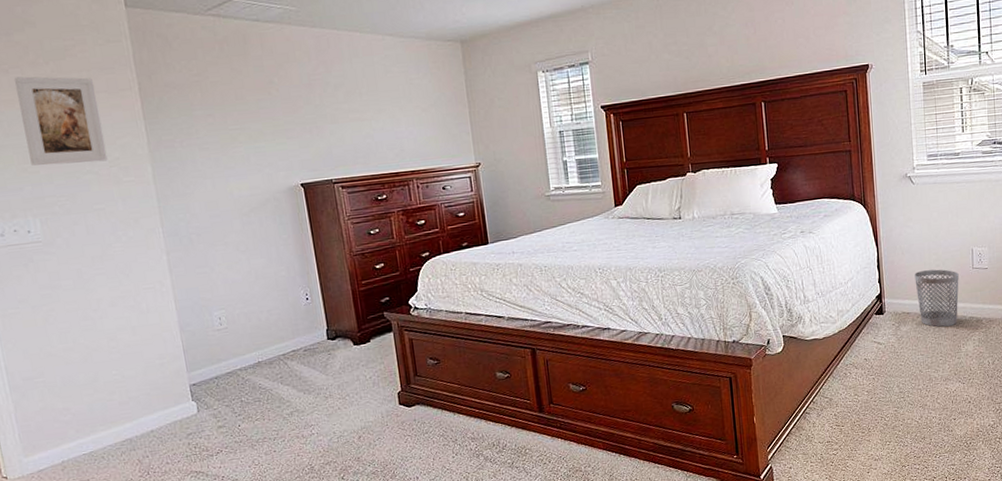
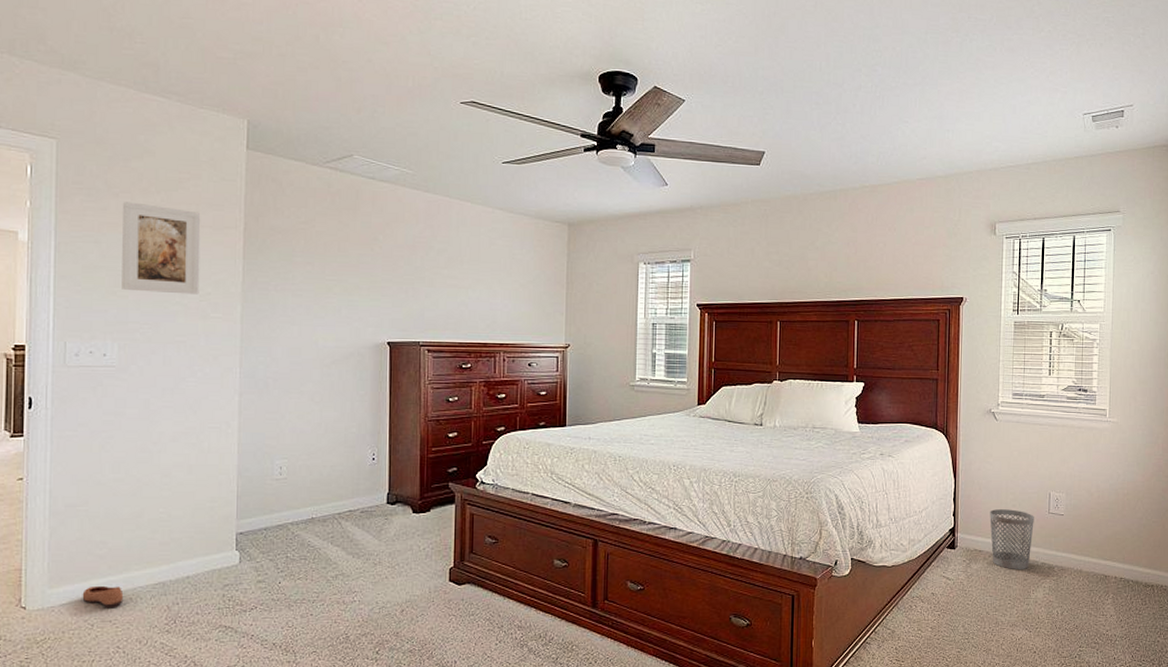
shoe: none [56,447,96,469] -> present [82,585,124,609]

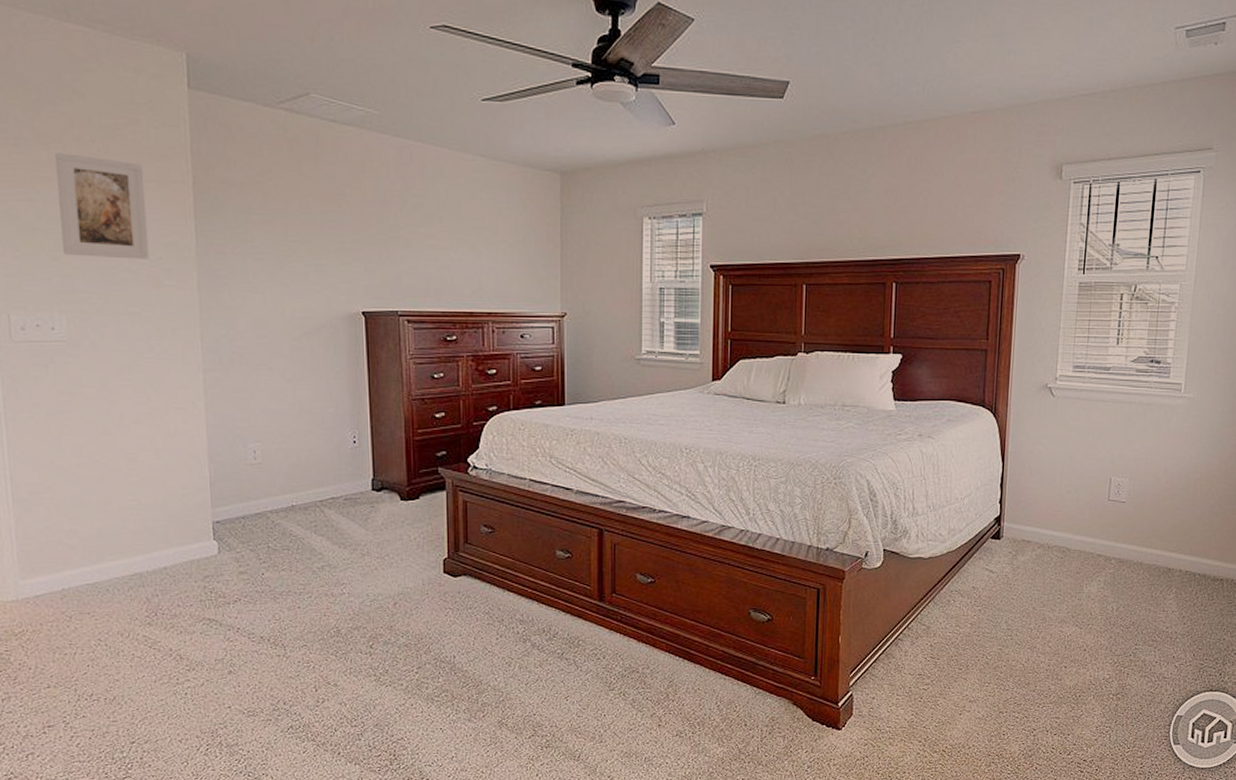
shoe: present [82,585,124,609] -> none [56,576,100,600]
wastebasket: present [990,509,1034,569] -> none [1040,496,1092,561]

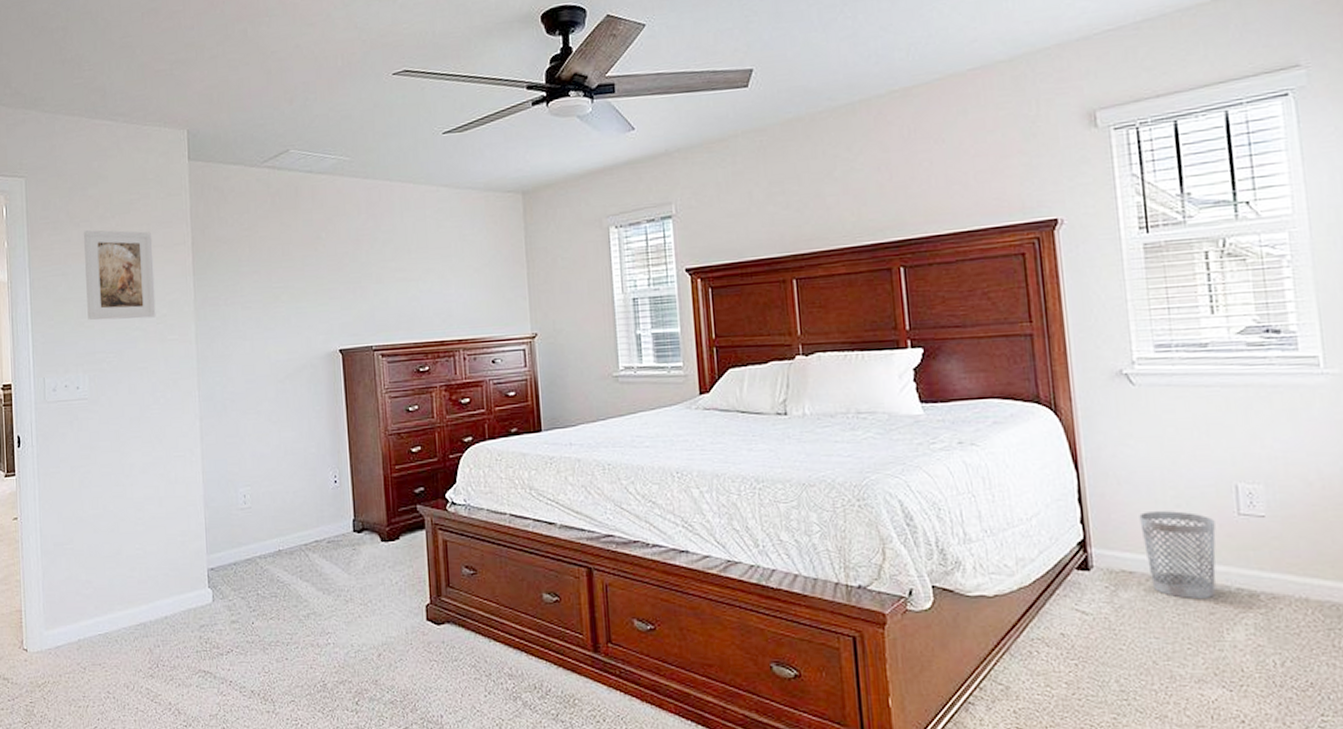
wastebasket: none [1040,496,1092,561] -> present [1139,511,1216,598]

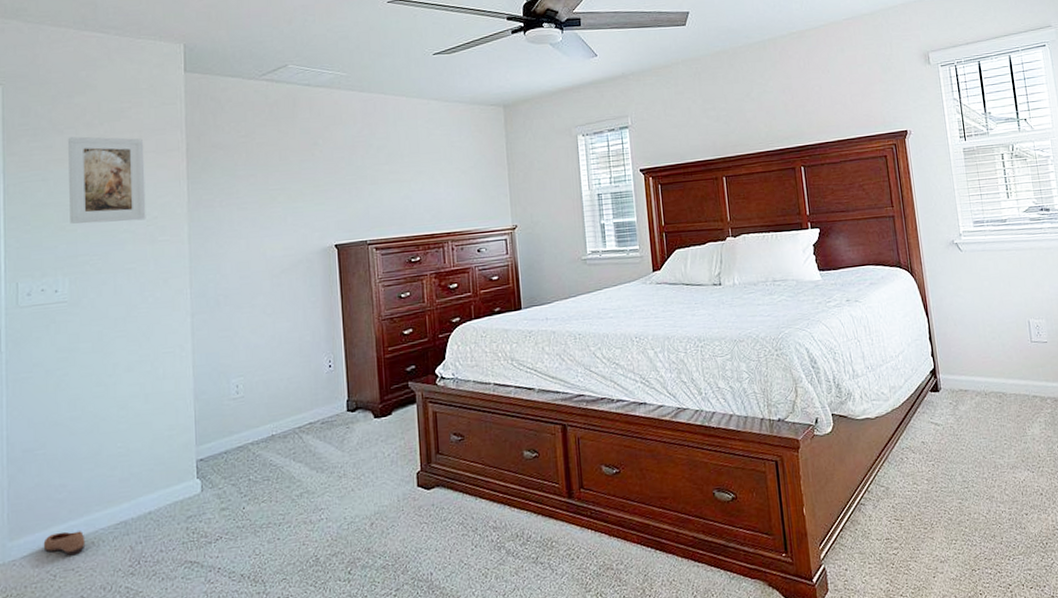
shoe: none [74,627,110,651] -> present [43,531,86,556]
wastebasket: present [1139,511,1216,598] -> none [969,342,1020,407]

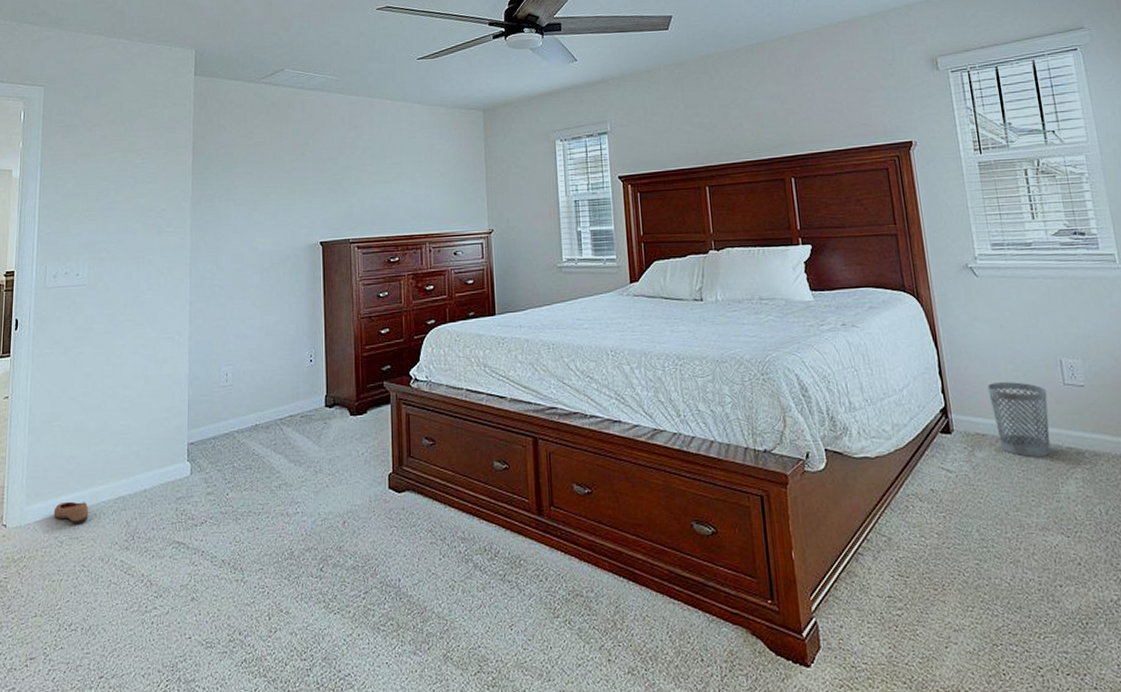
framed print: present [67,136,146,224] -> none [92,133,157,214]
wastebasket: none [969,342,1020,407] -> present [987,382,1051,457]

